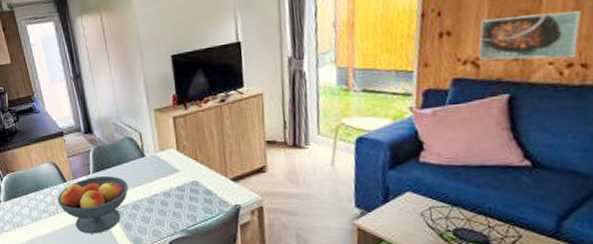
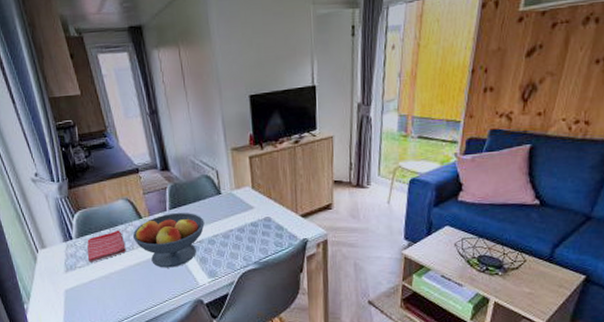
dish towel: none [14,194,51,226] -> present [87,230,126,262]
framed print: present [478,11,582,60] -> none [512,76,591,117]

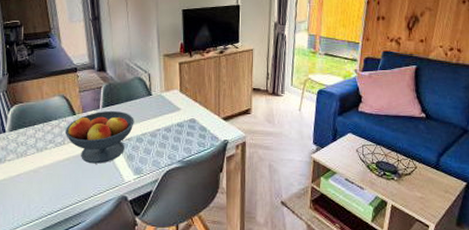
dish towel: present [87,230,126,262] -> none [19,125,57,156]

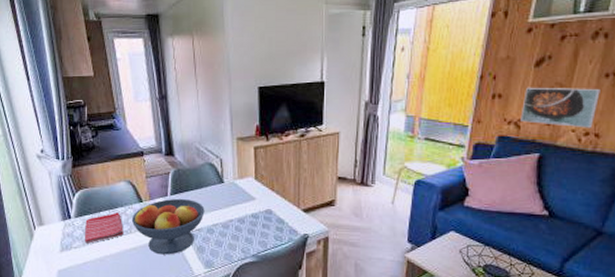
dish towel: none [19,125,57,156] -> present [85,212,124,244]
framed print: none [400,11,460,45] -> present [520,87,600,128]

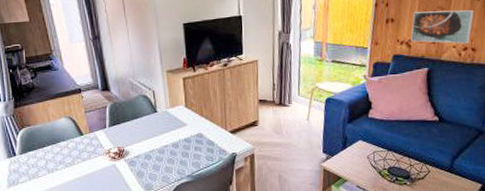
dish towel: present [85,212,124,244] -> none [30,146,67,178]
fruit bowl: present [131,198,205,255] -> none [73,129,142,182]

